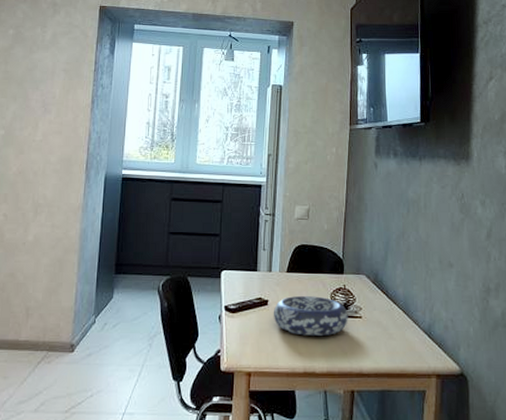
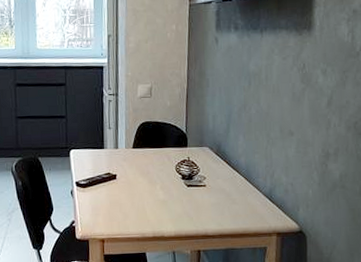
decorative bowl: present [273,296,348,336] -> none [121,169,193,205]

